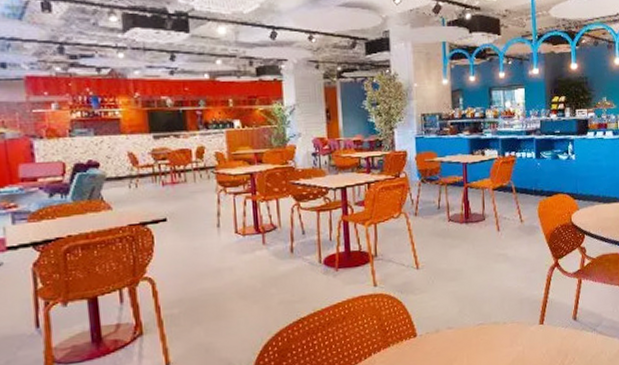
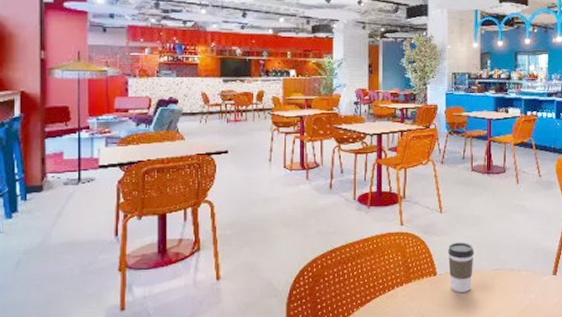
coffee cup: none [427,298,456,353] -> present [447,242,475,292]

